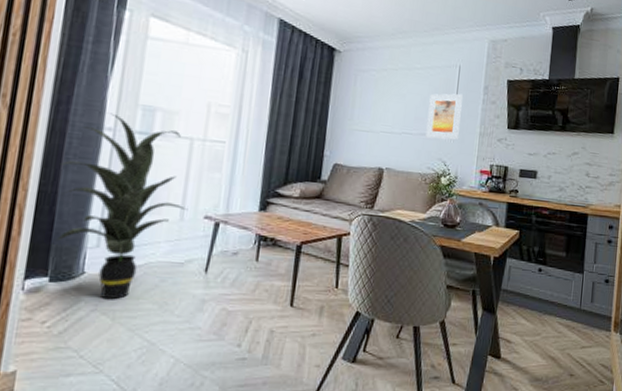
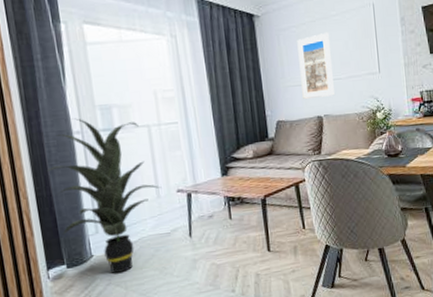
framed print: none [367,83,409,150] -> present [297,32,335,100]
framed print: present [425,93,463,140] -> none [351,30,385,80]

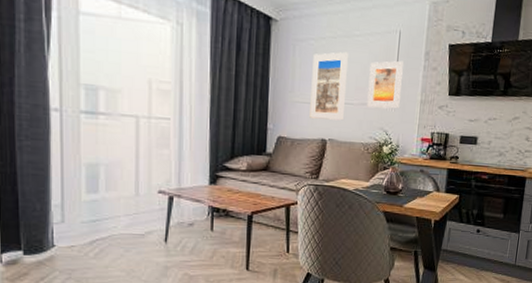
indoor plant: present [48,118,162,274] -> none [15,93,142,269]
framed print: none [351,30,385,80] -> present [367,60,404,109]

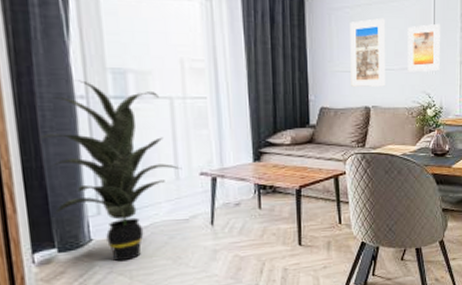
indoor plant: none [15,93,142,269] -> present [39,80,182,262]

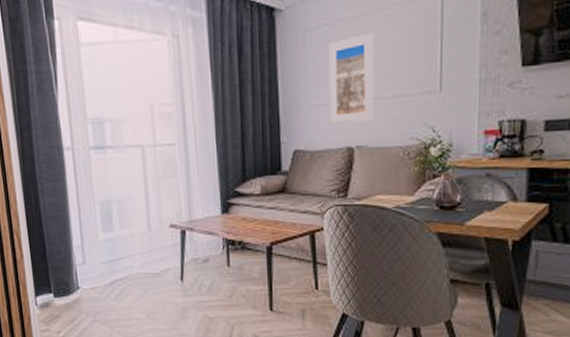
indoor plant: present [39,80,182,262] -> none [38,132,154,311]
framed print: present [408,23,440,72] -> none [403,30,450,100]

